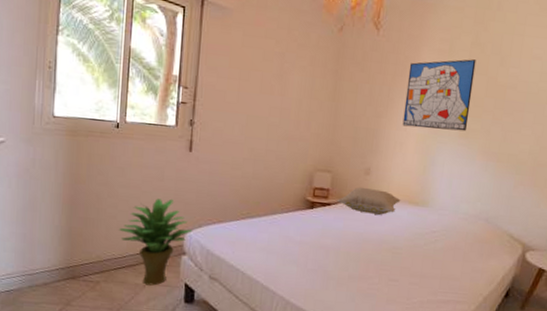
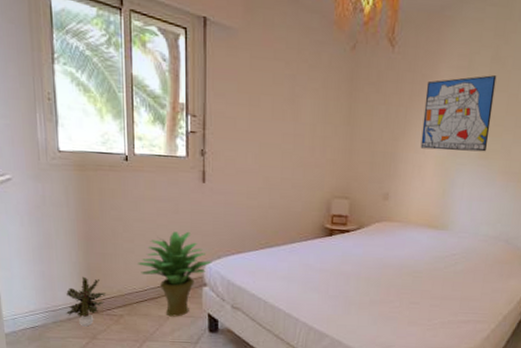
potted plant: none [43,240,86,292] -> present [66,276,107,327]
pillow: present [337,187,401,215] -> none [355,212,420,240]

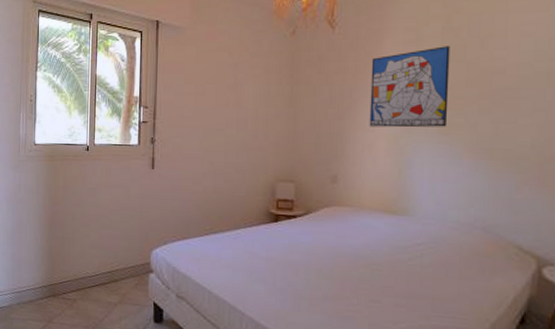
potted plant: present [66,276,107,327] -> none [29,259,64,310]
potted plant: present [138,231,212,317] -> none [92,216,159,304]

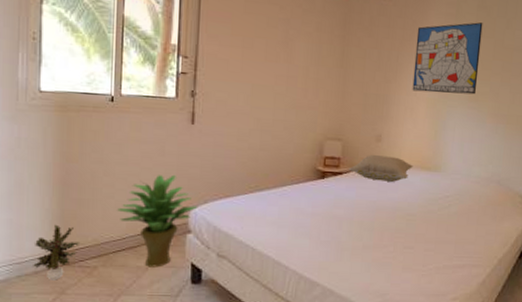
potted plant: none [29,259,64,310] -> present [33,224,81,281]
potted plant: none [92,216,159,304] -> present [117,174,198,268]
pillow: none [302,196,375,227] -> present [348,154,413,182]

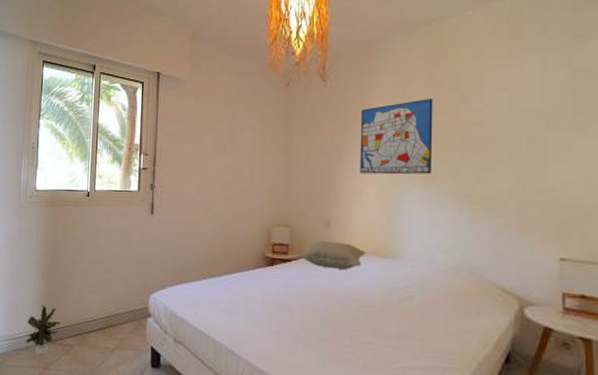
potted plant: present [117,174,198,268] -> none [90,261,157,349]

